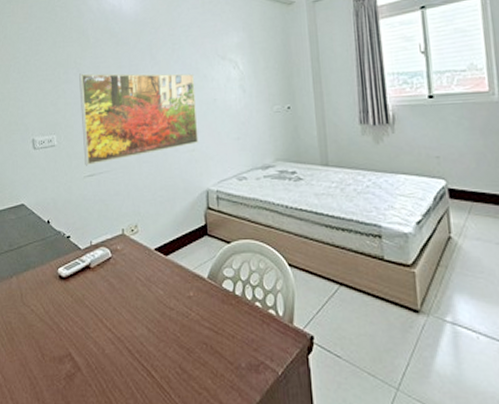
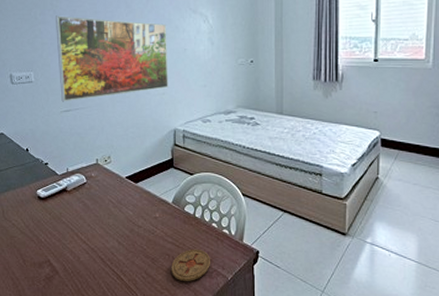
coaster: none [210,335,256,378] -> present [171,248,210,281]

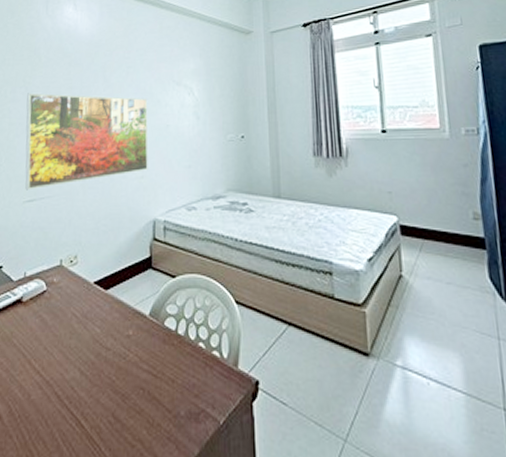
coaster: present [171,248,210,281] -> none [146,379,196,428]

